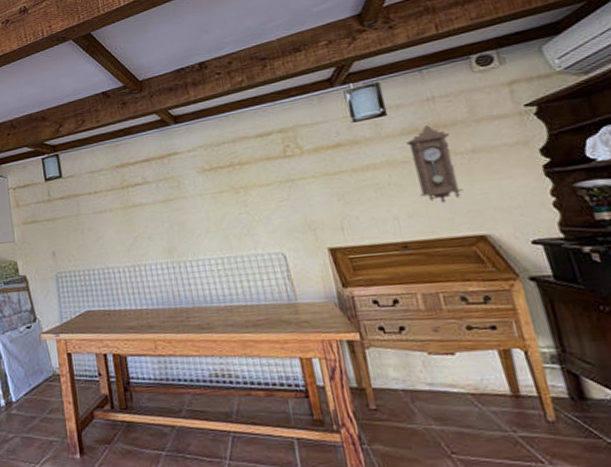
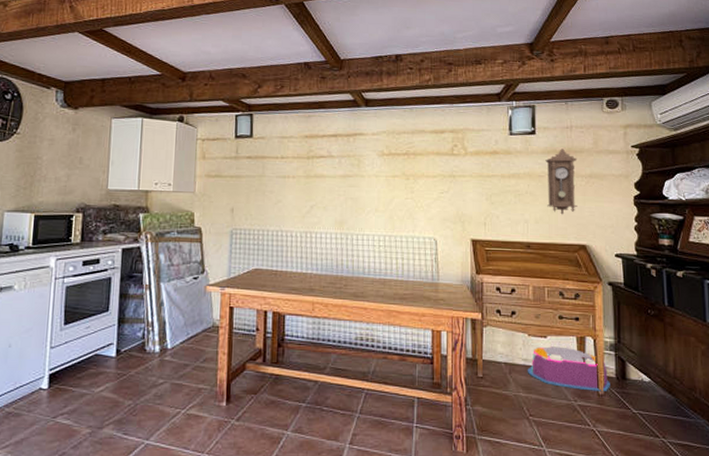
storage bin: none [435,358,564,418] -> present [527,341,610,391]

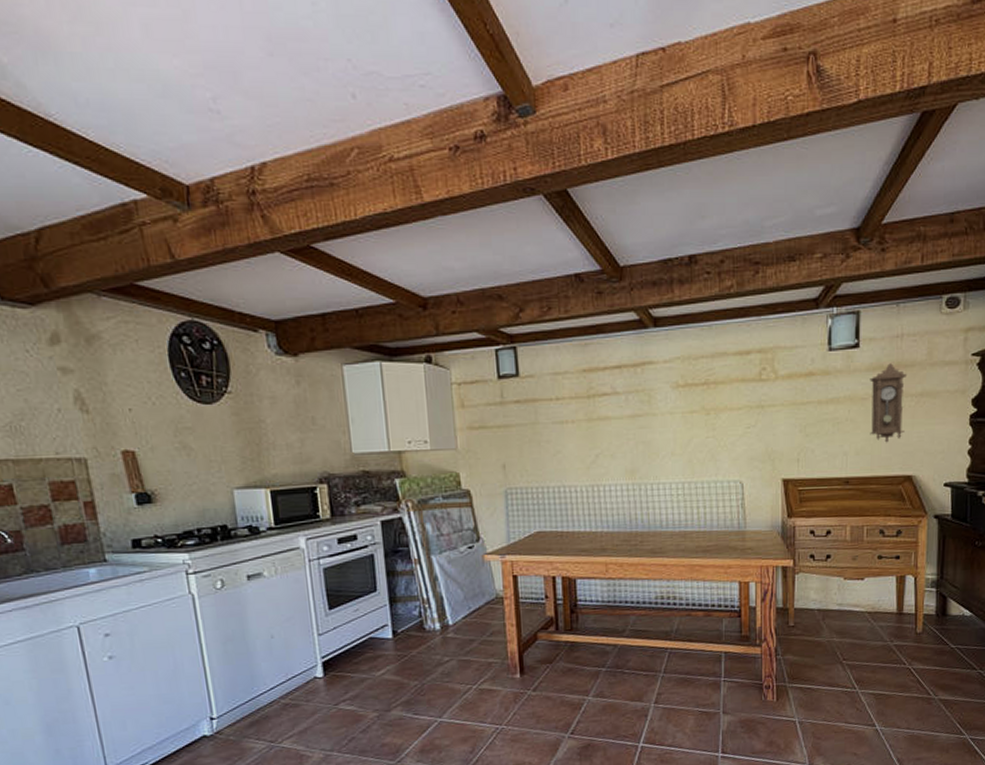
storage bin: present [527,341,610,391] -> none [841,582,929,630]

